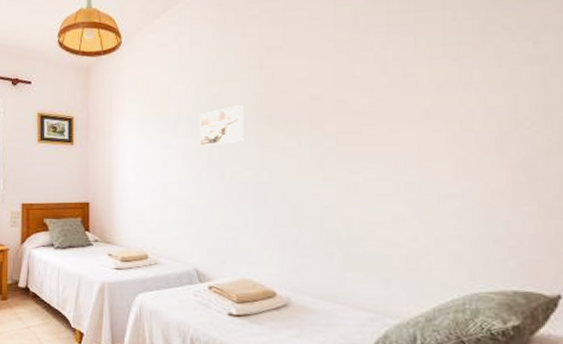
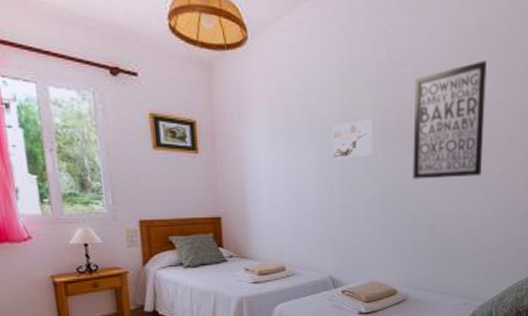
wall art: none [292,33,387,166] -> present [413,61,487,179]

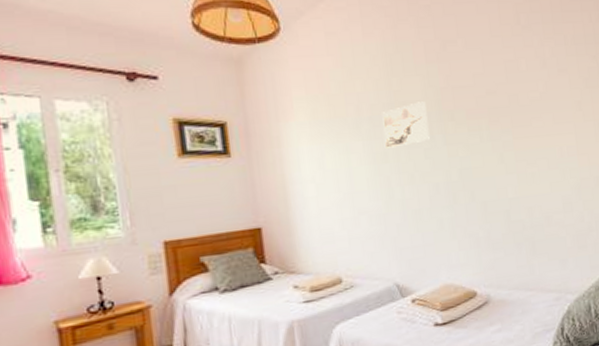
wall art: present [413,61,487,179] -> none [467,30,554,162]

